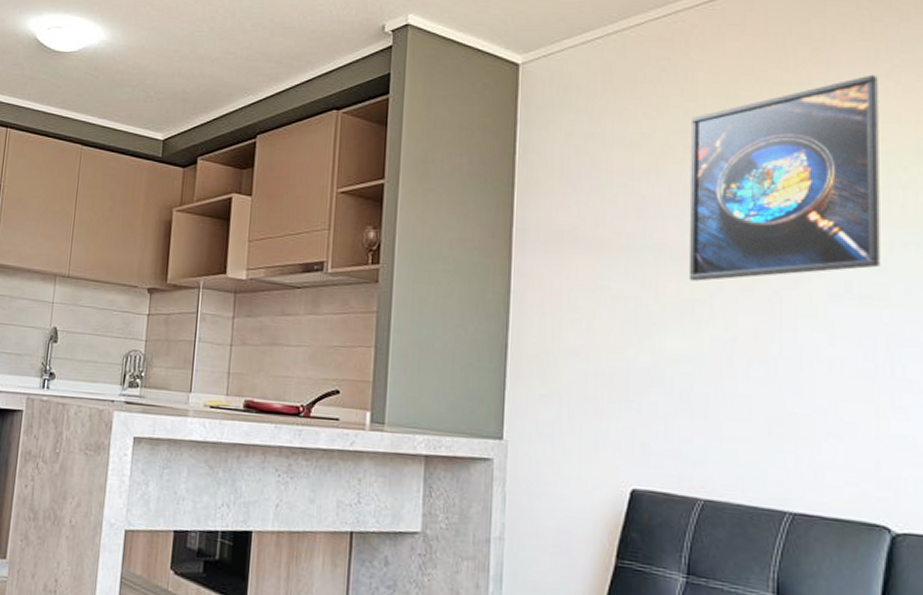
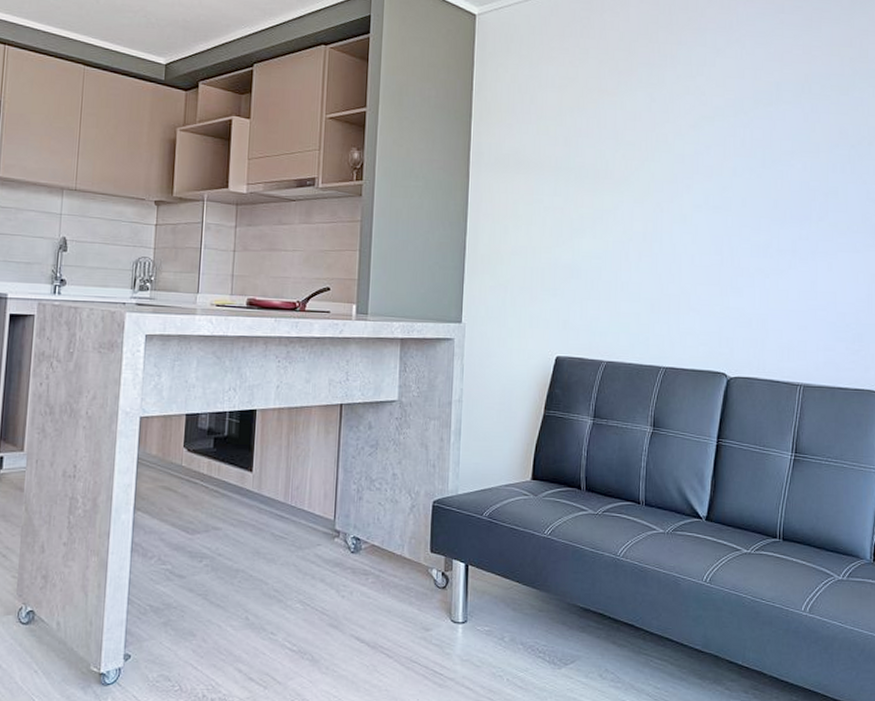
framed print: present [688,74,881,281] -> none [599,40,731,196]

